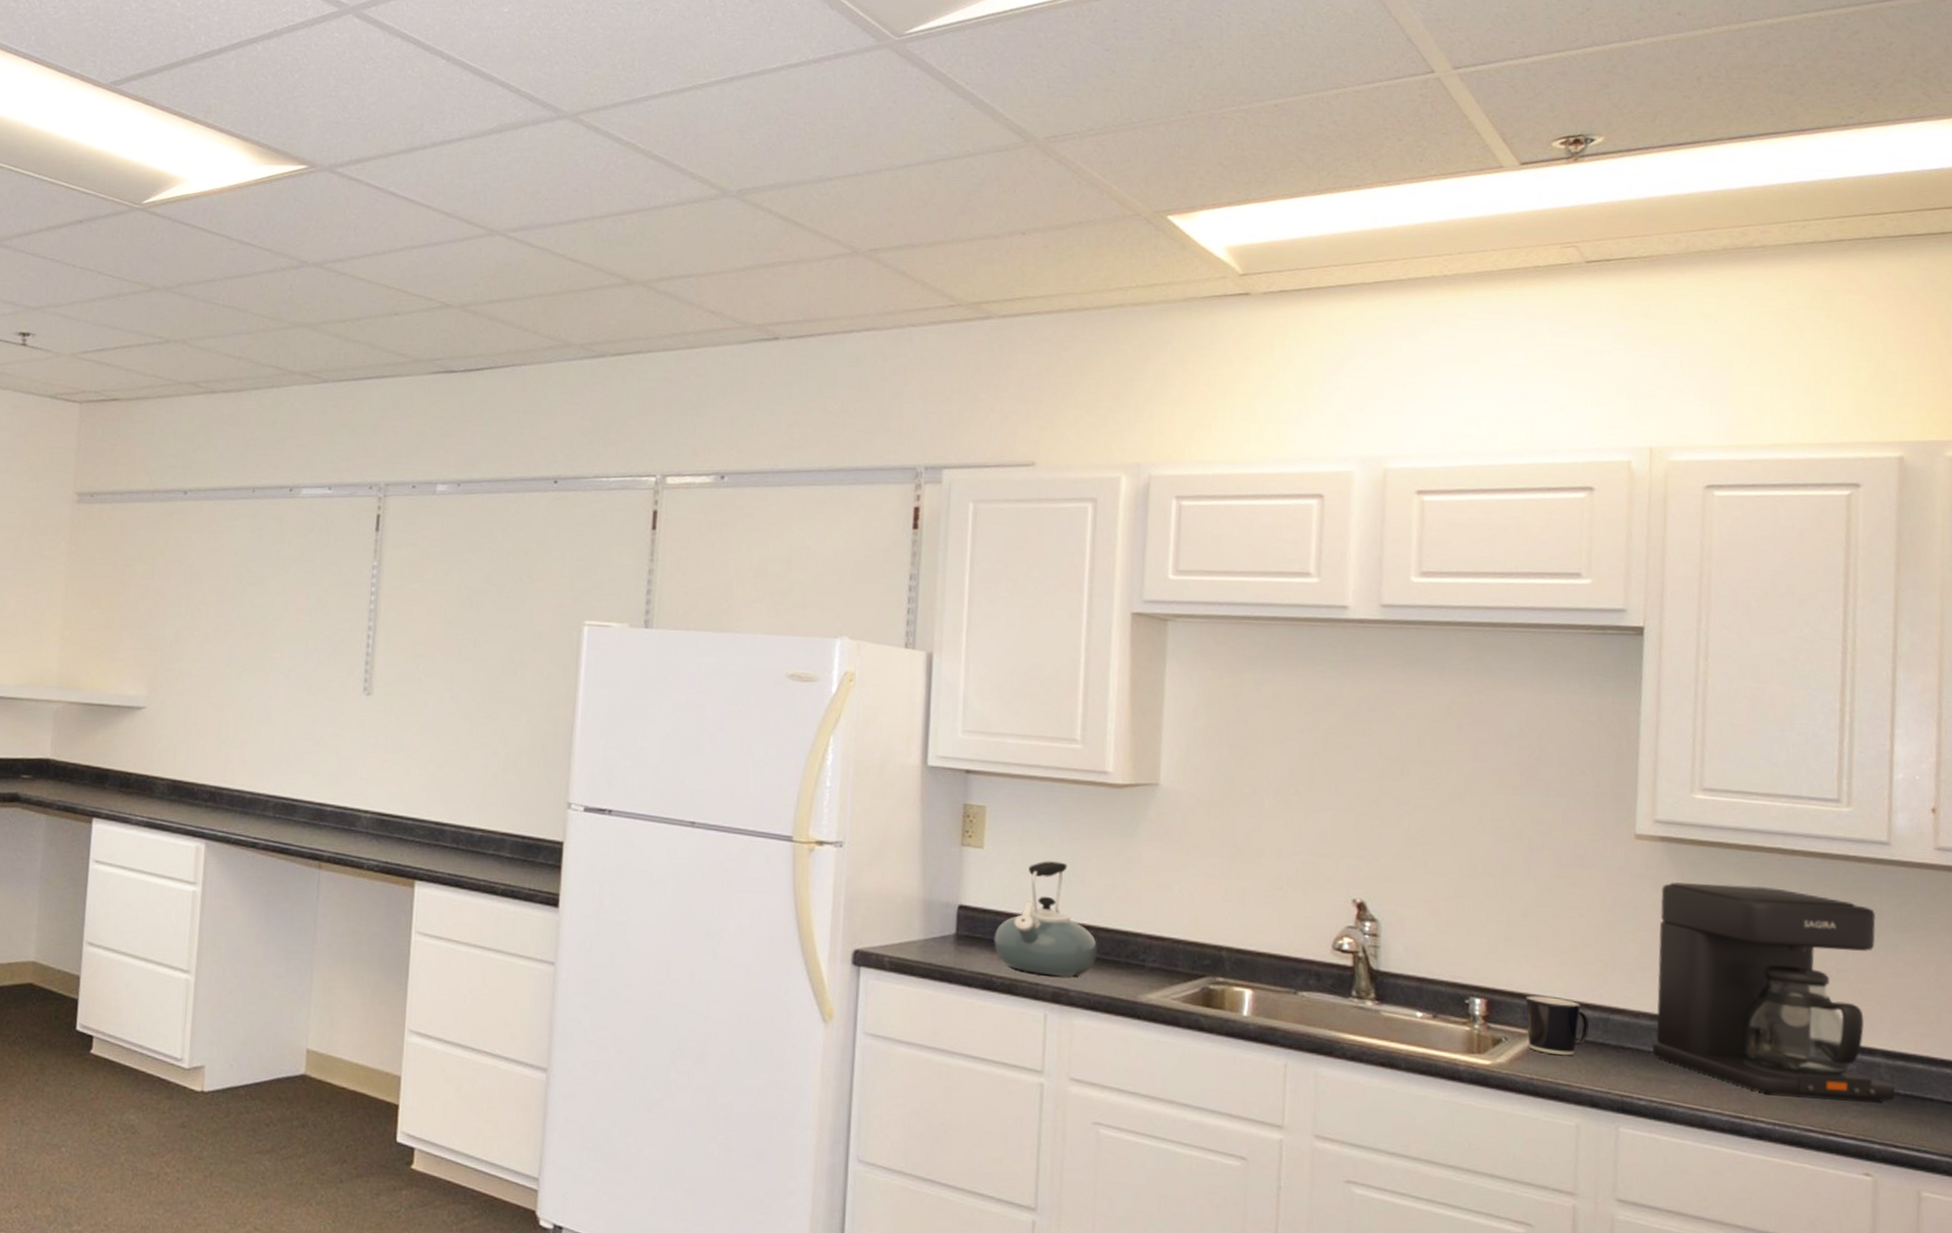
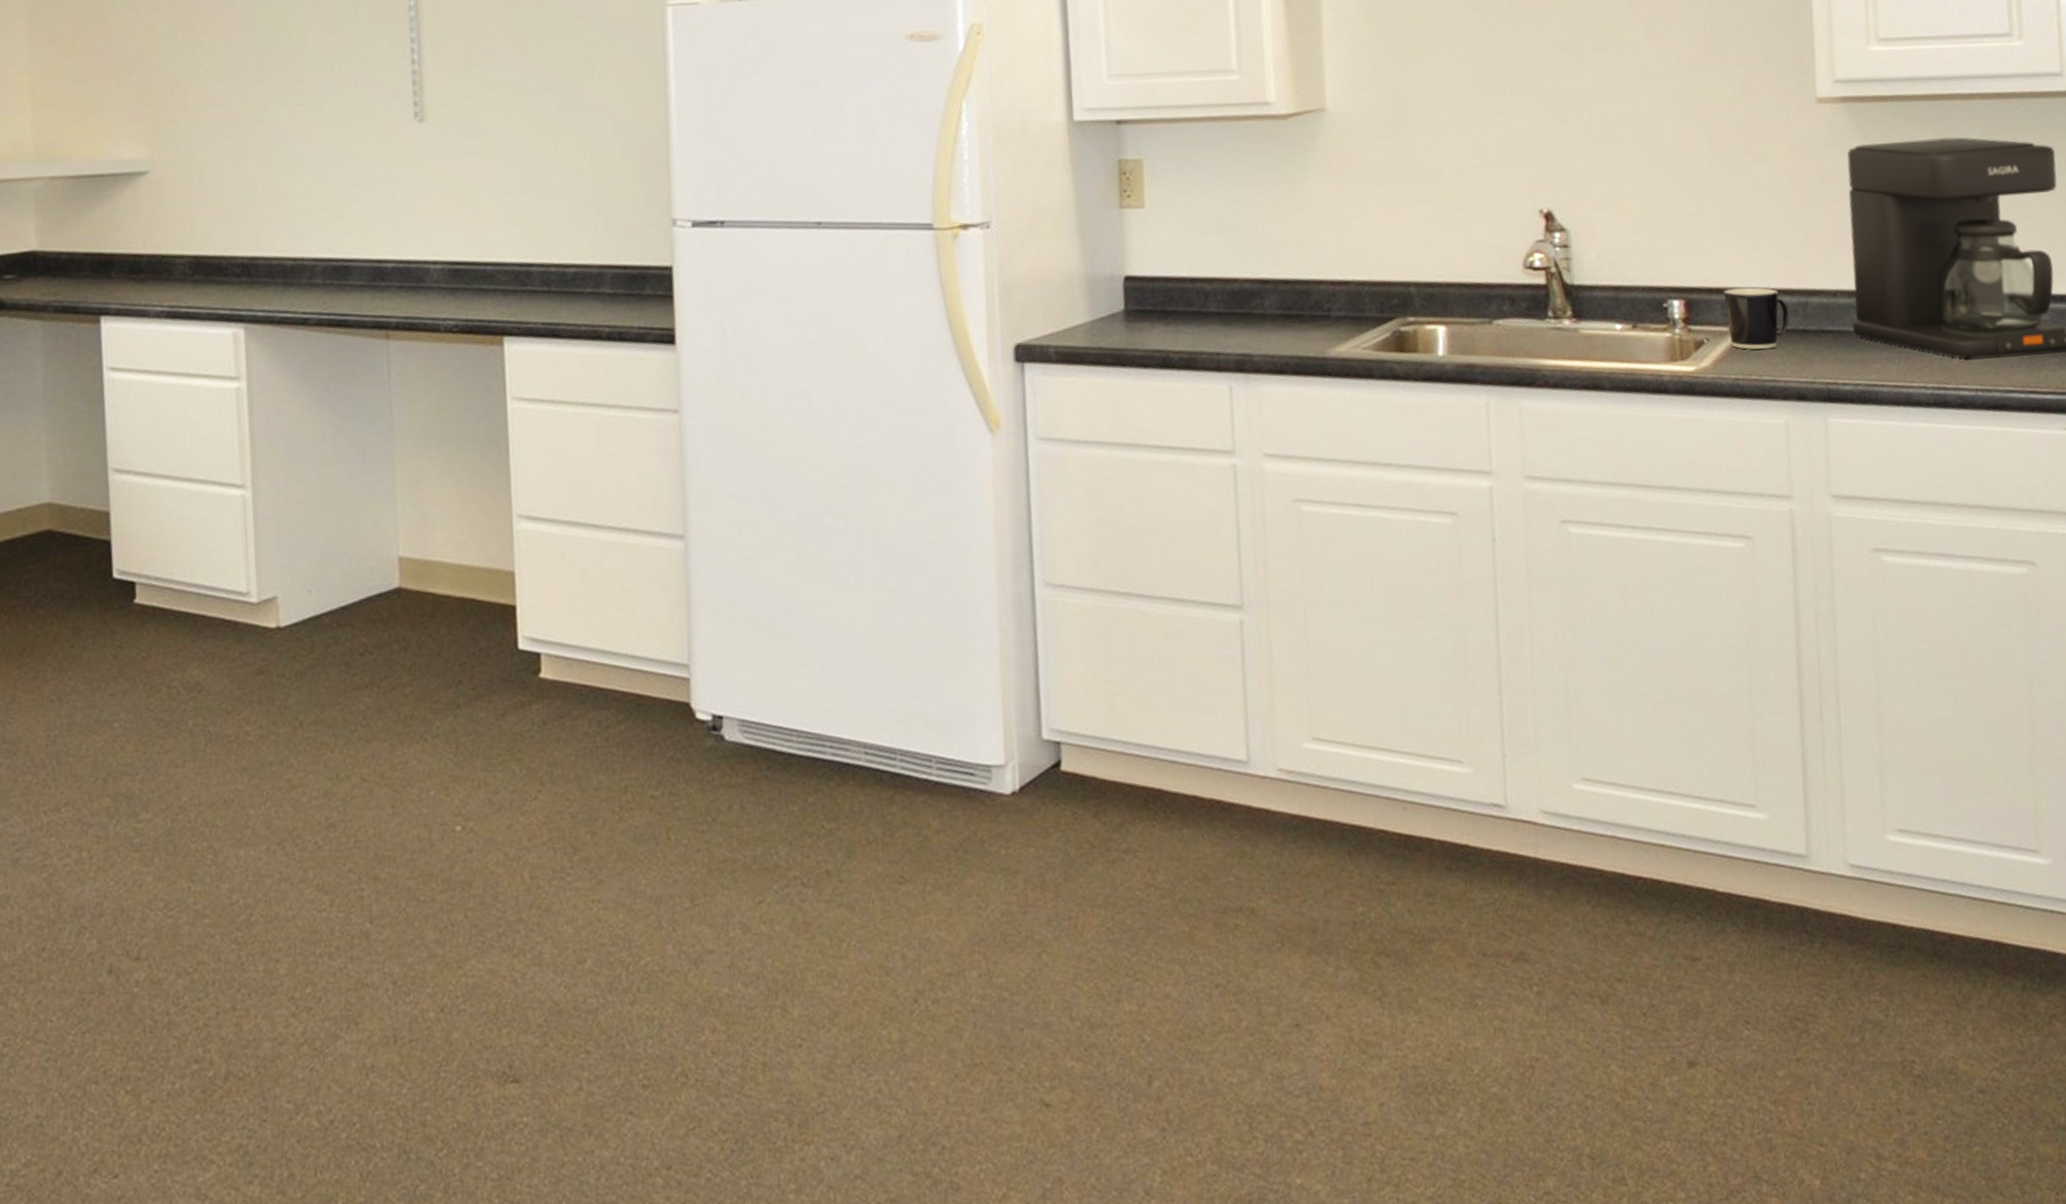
kettle: present [994,861,1097,977] -> none [1166,211,1279,343]

